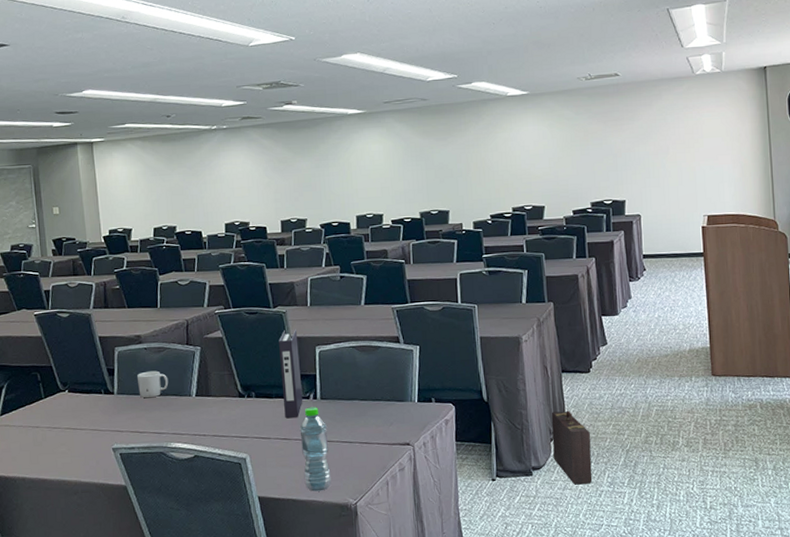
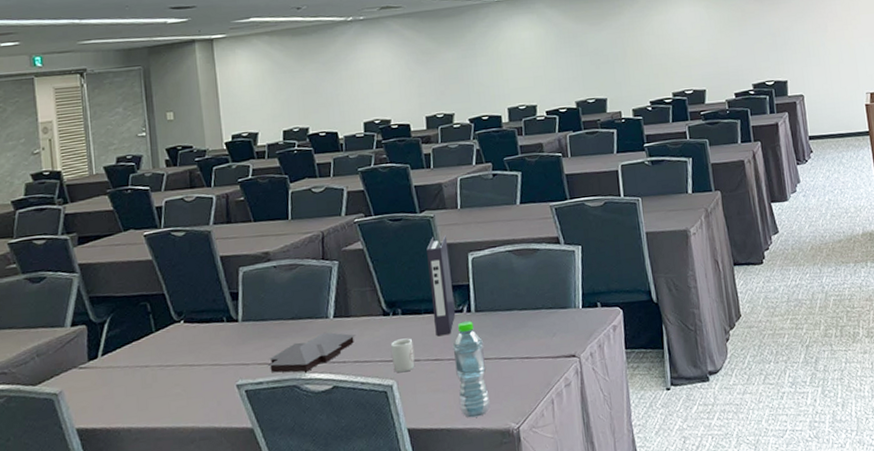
mug: present [136,370,169,399] -> none [264,291,302,324]
papers: none [139,408,214,441] -> present [268,332,355,373]
mug: none [245,418,266,448] -> present [390,338,415,373]
briefcase: present [551,411,593,485] -> none [725,307,773,388]

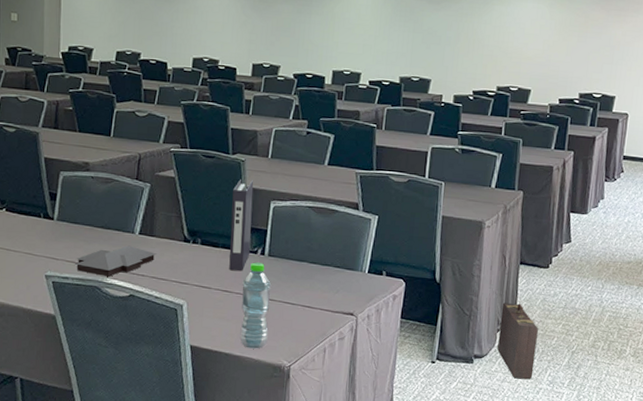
mug: present [390,338,415,373] -> none [185,266,208,296]
briefcase: none [725,307,773,388] -> present [497,302,539,379]

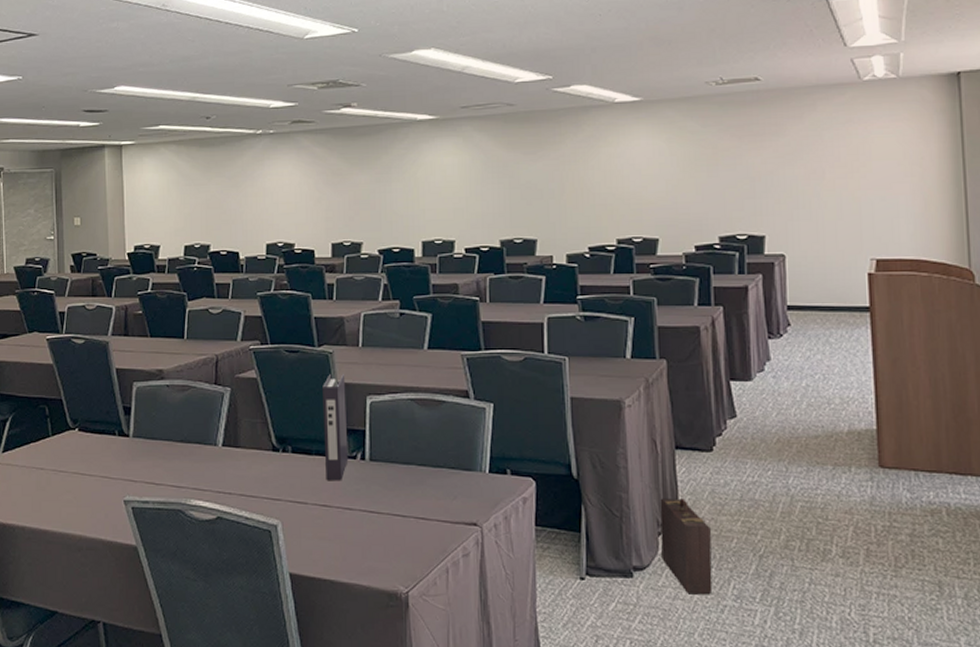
papers: present [75,245,156,277] -> none [155,460,243,497]
water bottle: present [239,262,271,349] -> none [343,469,378,573]

